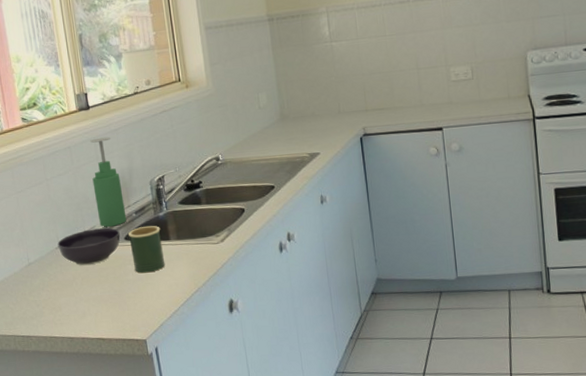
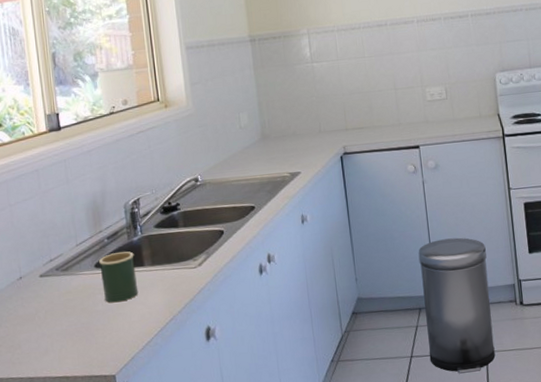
bowl: present [57,227,121,266] -> none [19,255,90,298]
soap dispenser: present [90,137,127,227] -> none [60,158,98,255]
pedal bin: none [439,222,519,358] -> present [418,237,495,374]

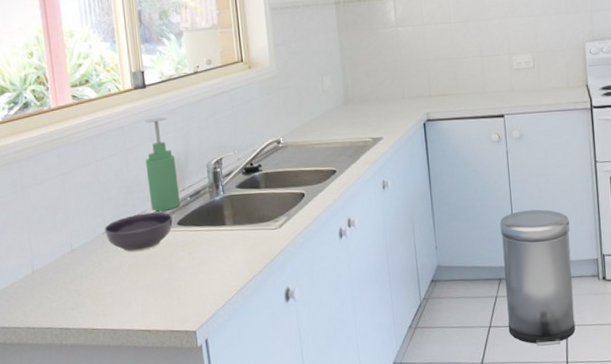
bowl: none [19,255,90,298] -> present [104,212,173,252]
soap dispenser: none [60,158,98,255] -> present [145,117,181,211]
mug: present [98,251,139,303] -> none [181,210,220,260]

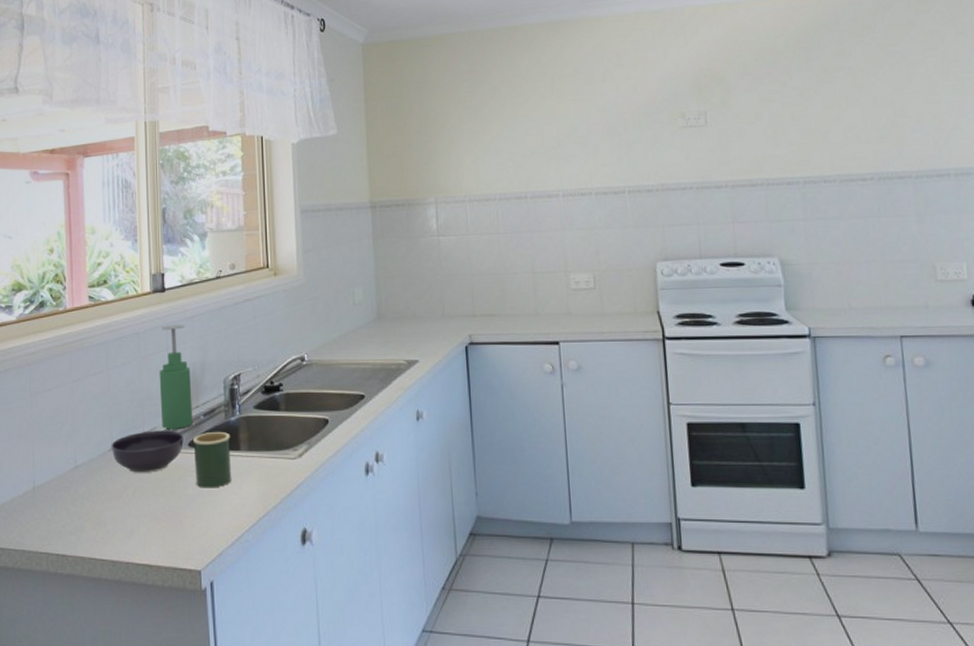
mug: none [181,210,220,260] -> present [192,431,232,488]
pedal bin: present [500,209,576,346] -> none [552,457,644,627]

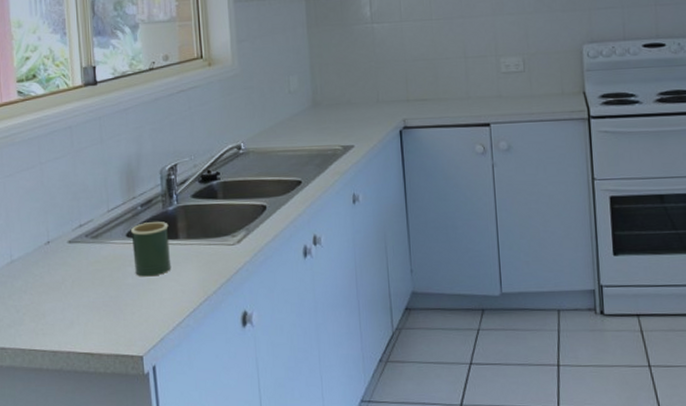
bowl: present [111,430,184,474] -> none [47,222,121,266]
soap dispenser: present [159,324,193,429] -> none [94,117,131,221]

